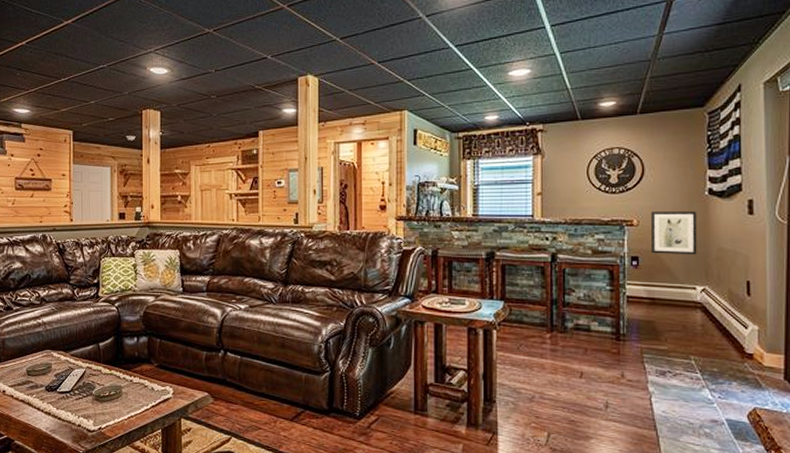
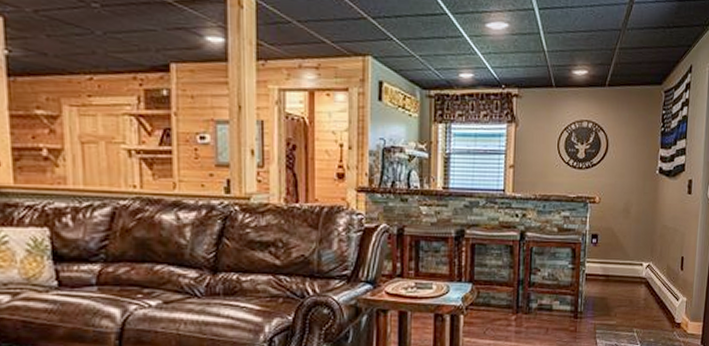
wall art: present [651,211,697,255] -> none [609,189,648,233]

